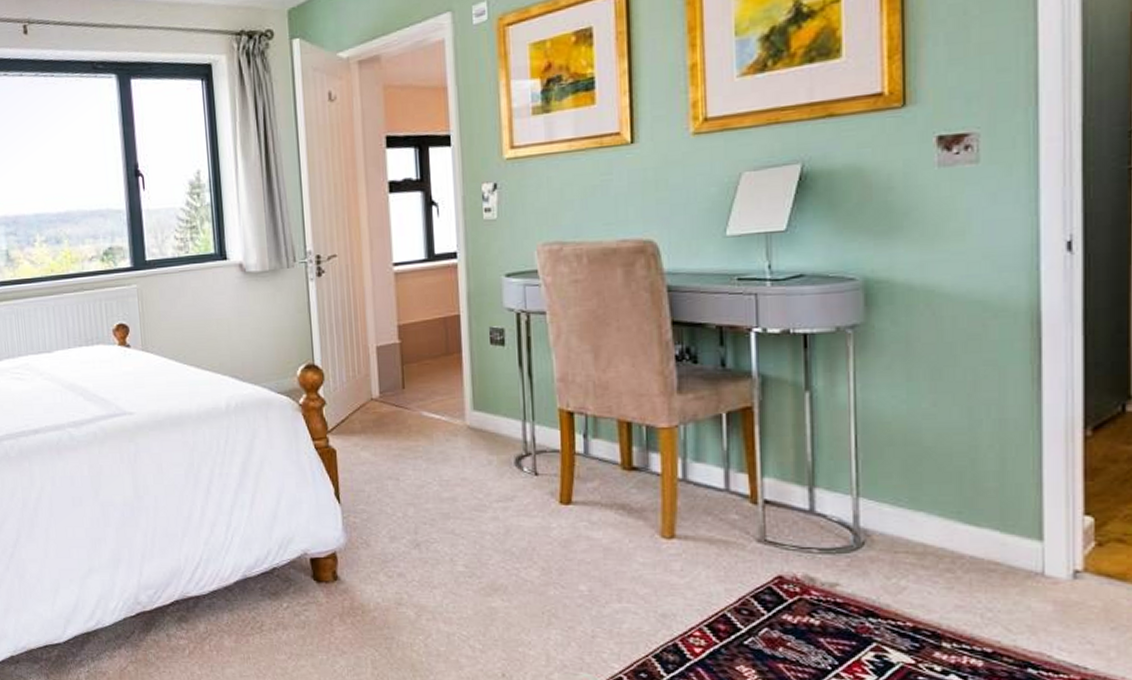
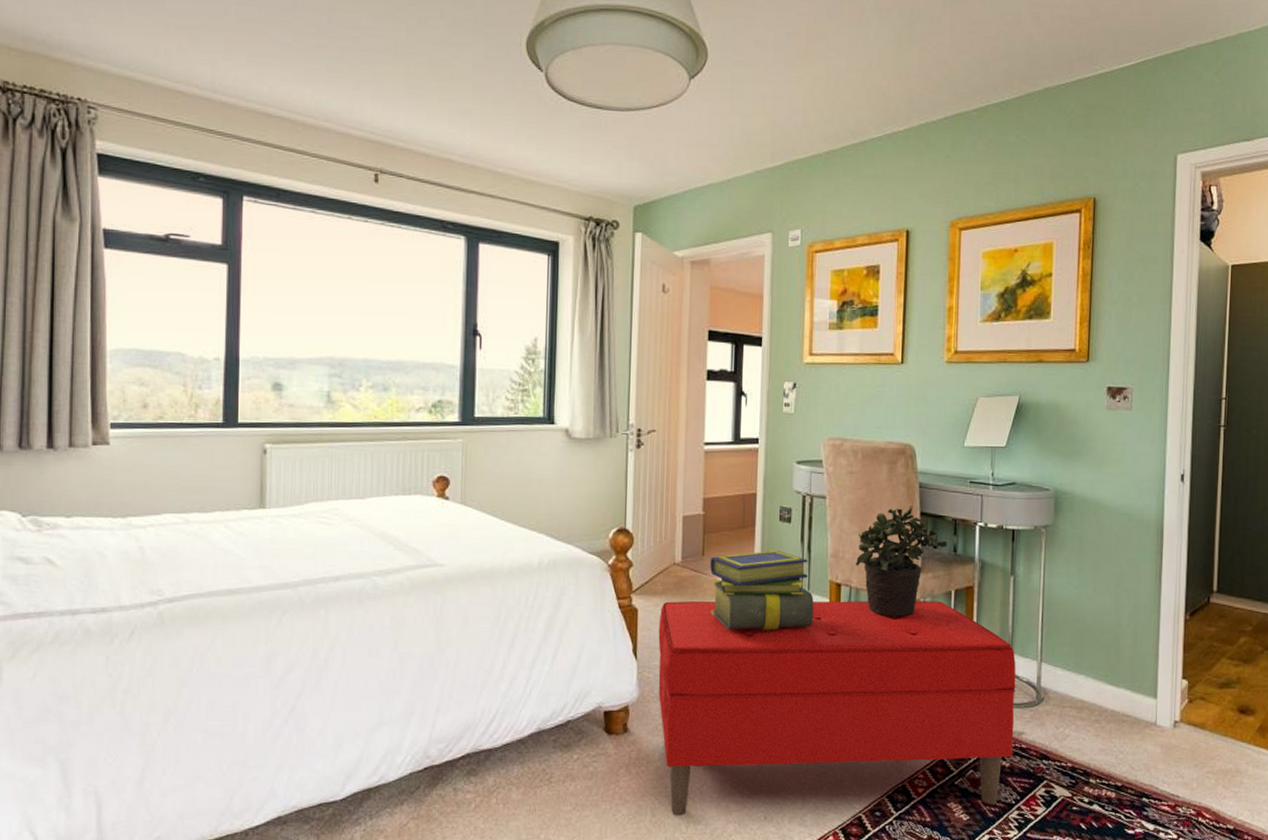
bench: none [360,426,824,670] -> present [658,601,1016,816]
stack of books: none [412,378,542,469] -> present [710,551,814,631]
potted plant: none [591,314,711,448] -> present [856,506,947,617]

